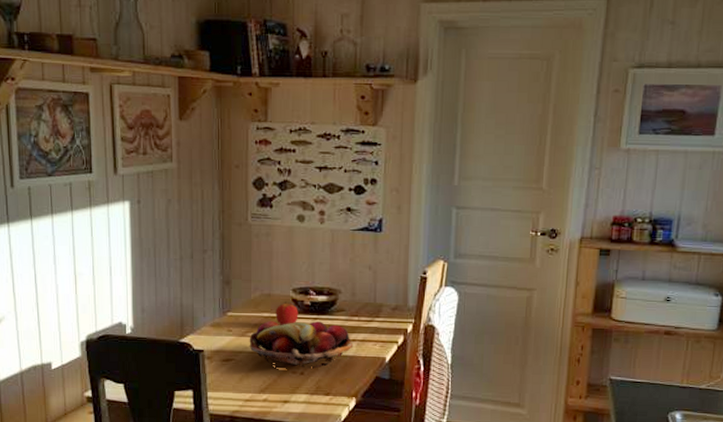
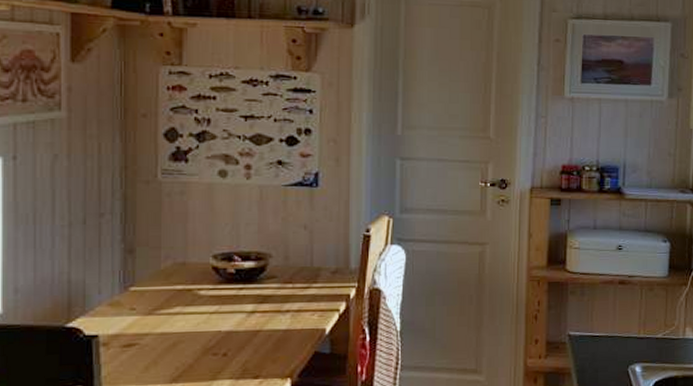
fruit basket: present [249,320,354,369] -> none [158,292,287,348]
apple: present [275,301,298,325] -> none [192,270,220,299]

